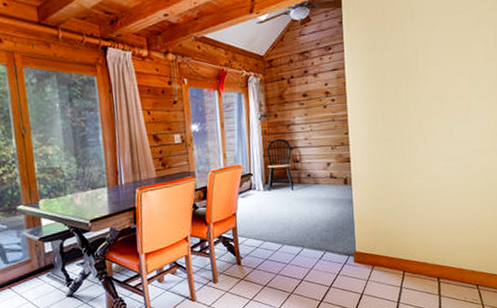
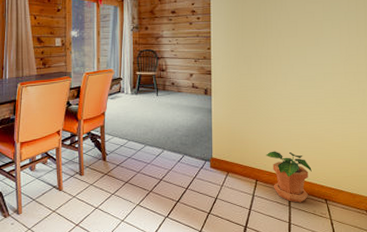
potted plant: none [413,238,462,291] -> present [266,151,312,203]

